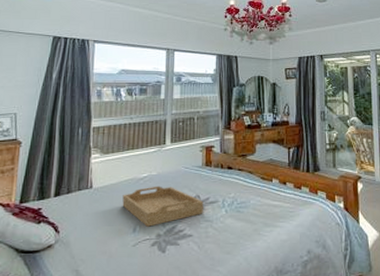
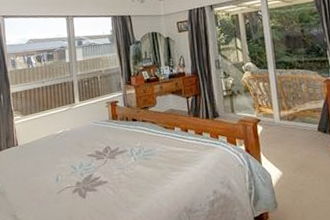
serving tray: present [122,186,203,227] -> none [44,140,115,176]

